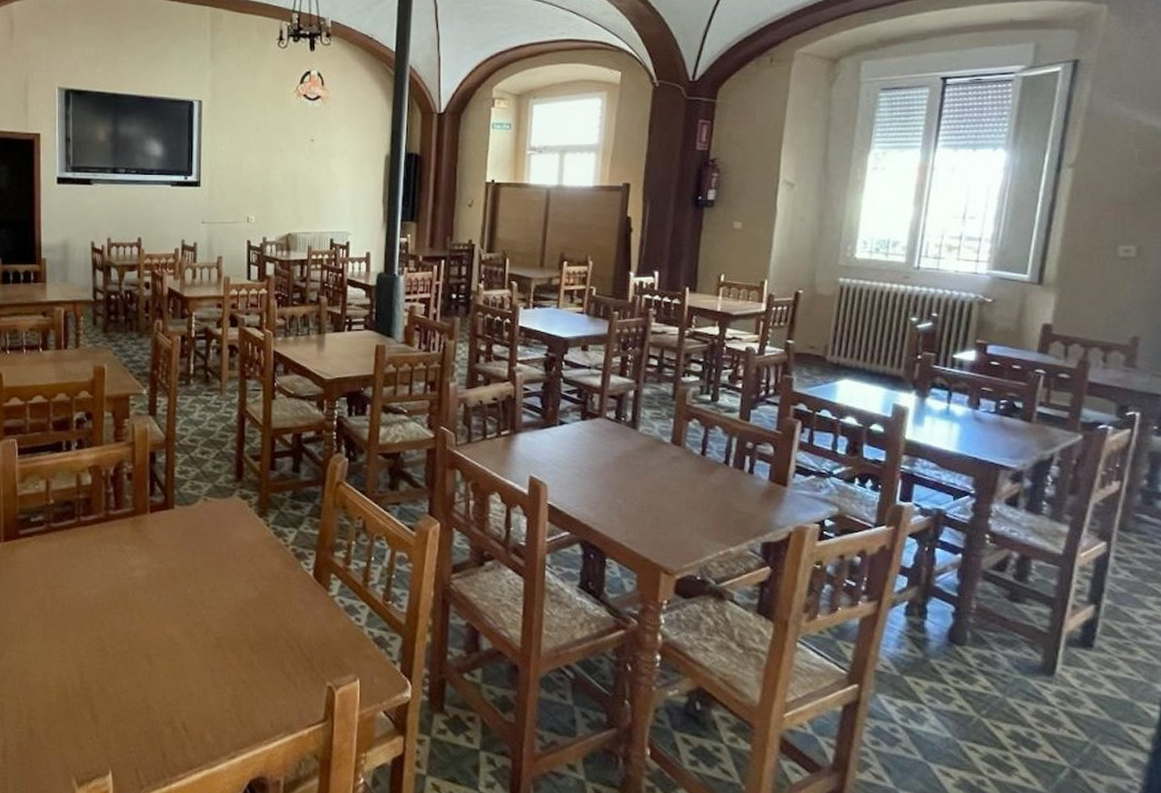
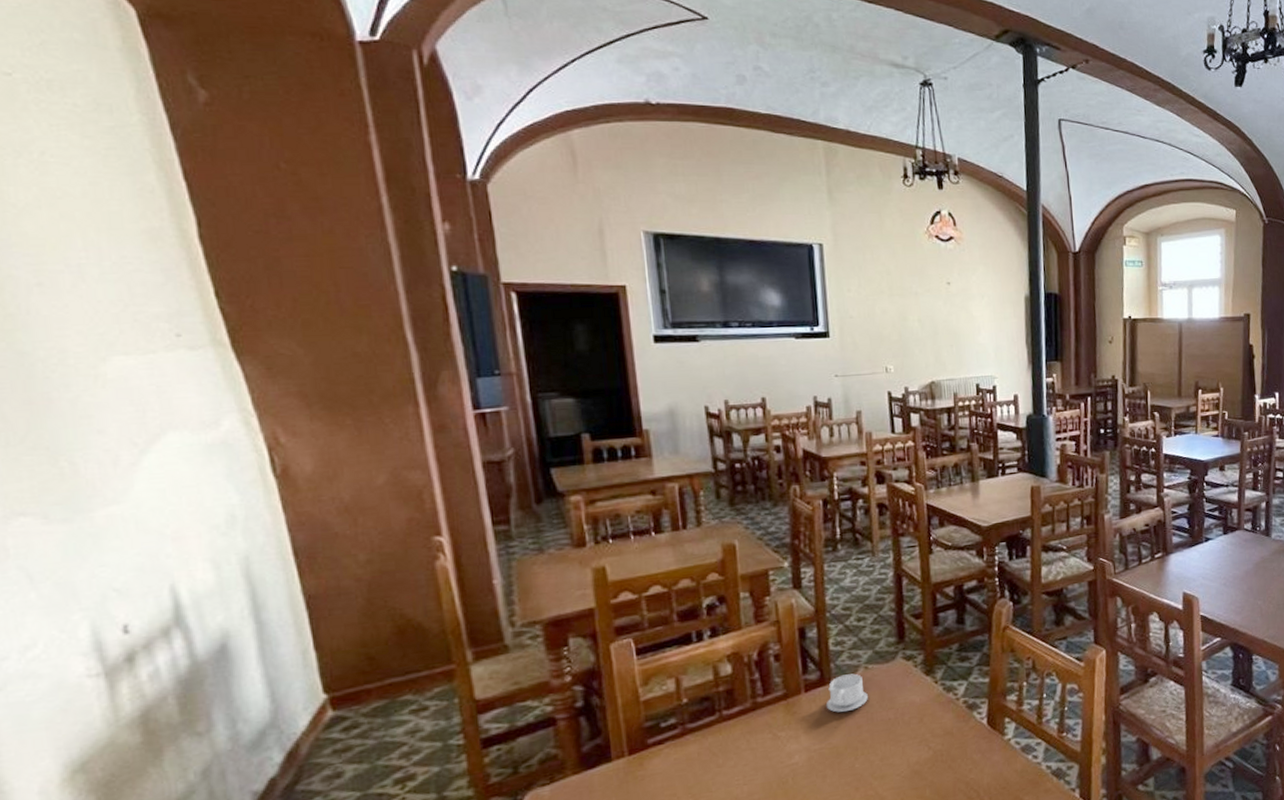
teacup: none [167,503,204,538] -> present [825,673,868,713]

